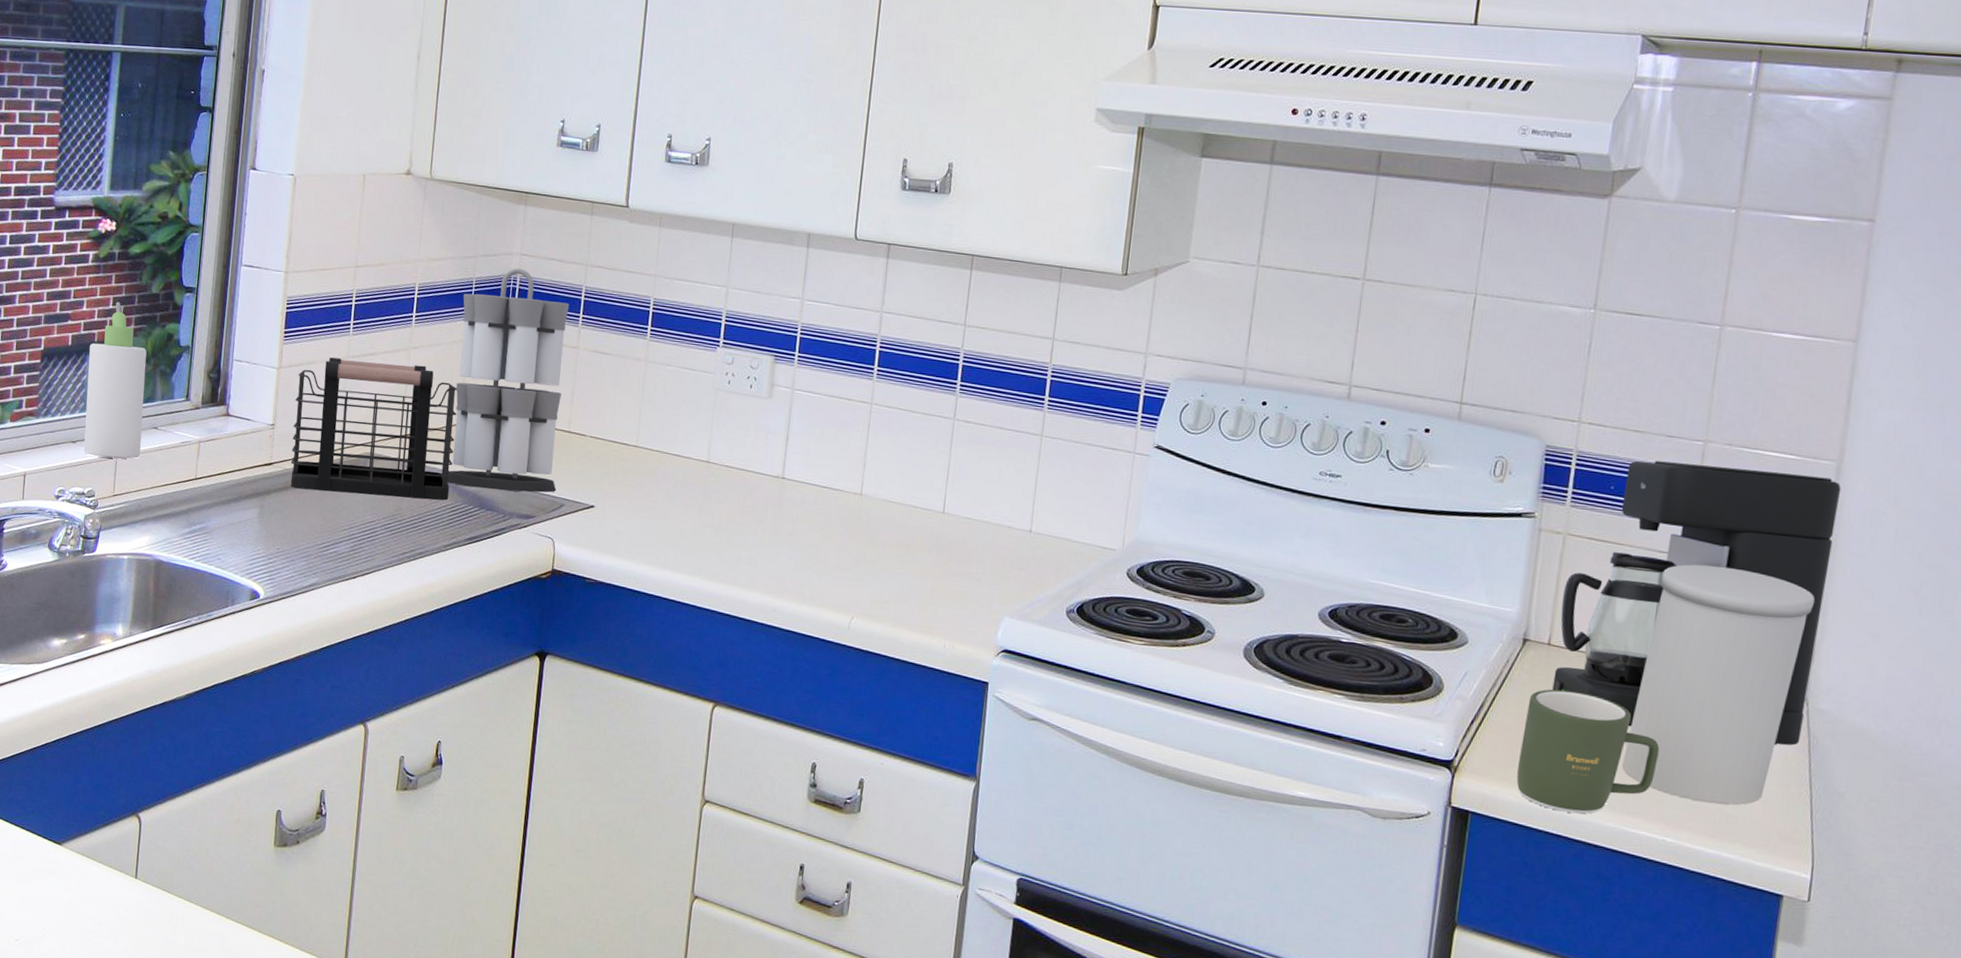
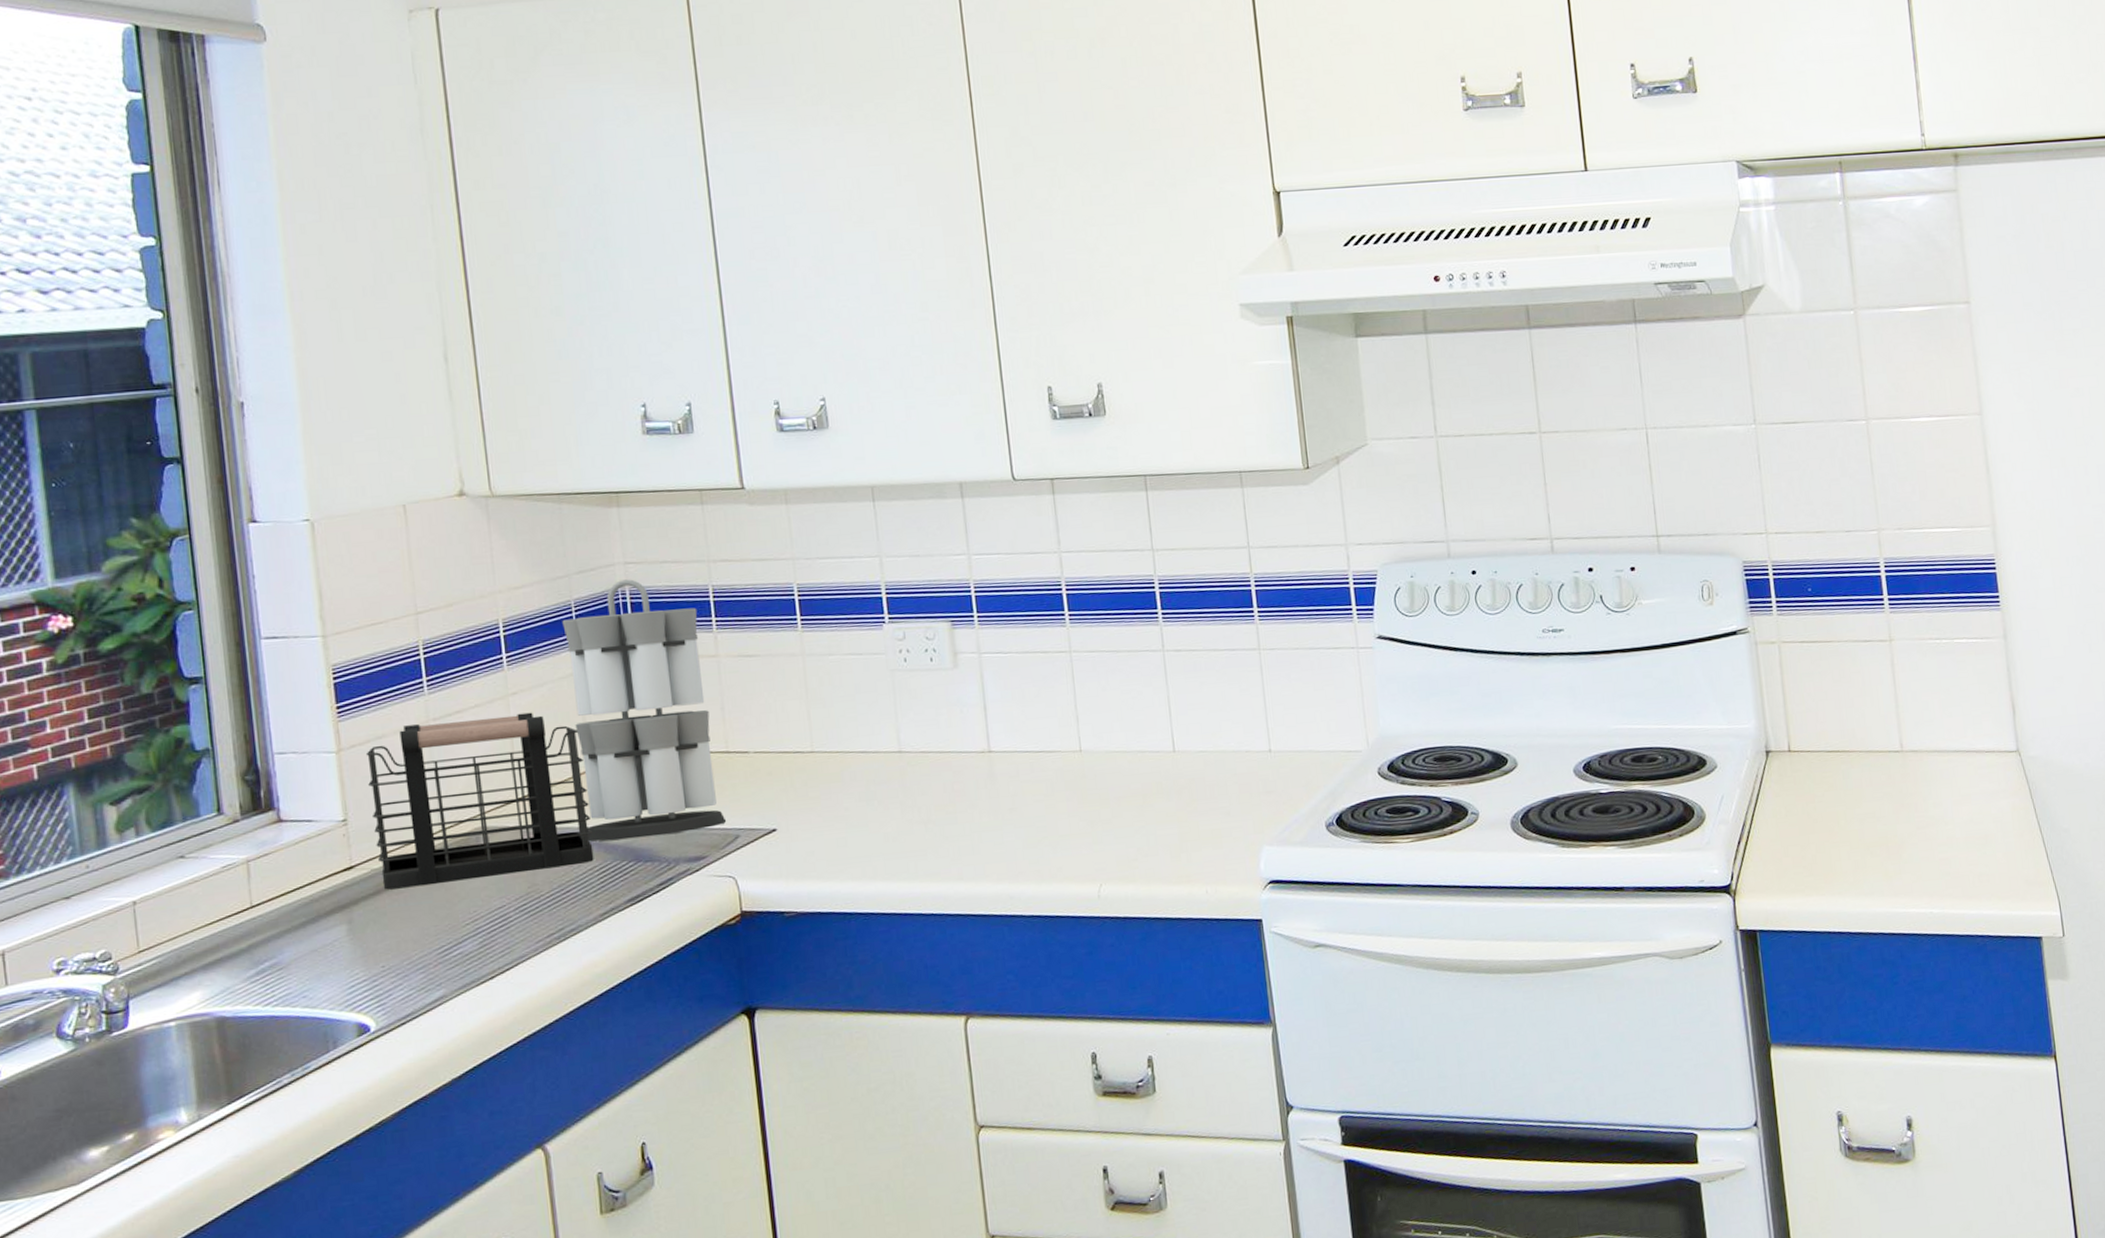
bottle: present [83,301,147,459] -> none [66,713,168,910]
mug: present [1516,689,1660,814] -> none [1784,790,1910,909]
coffee maker: present [1552,461,1842,746] -> none [1790,543,2022,813]
canister: present [1622,564,1815,805] -> none [1871,642,2004,869]

